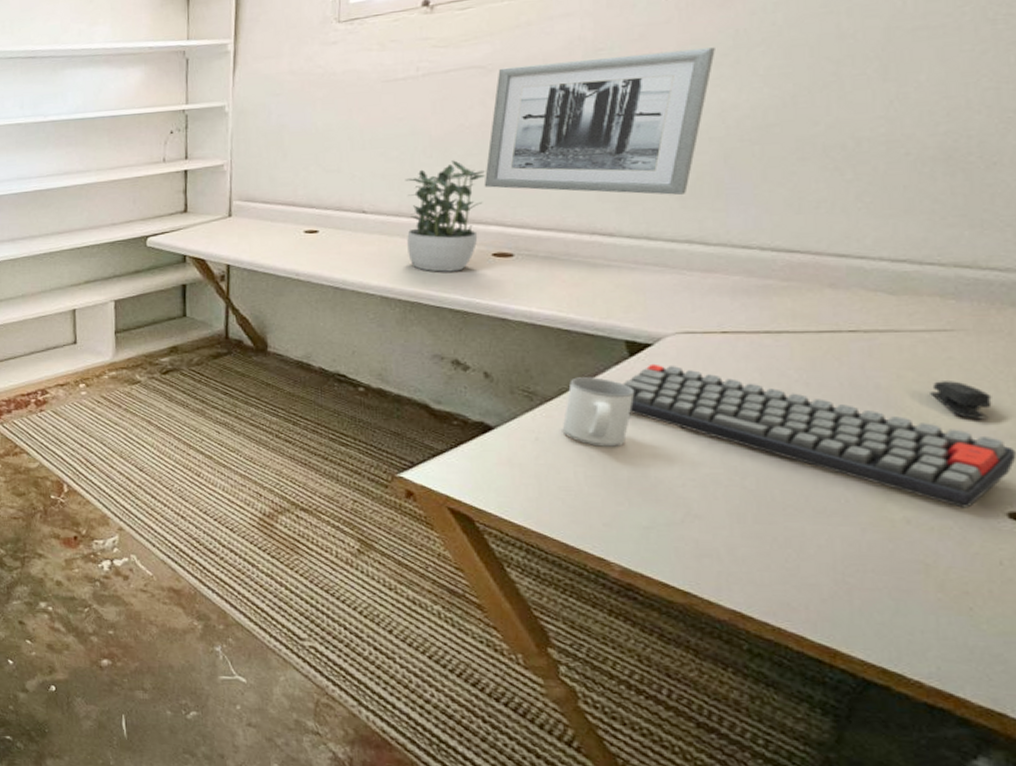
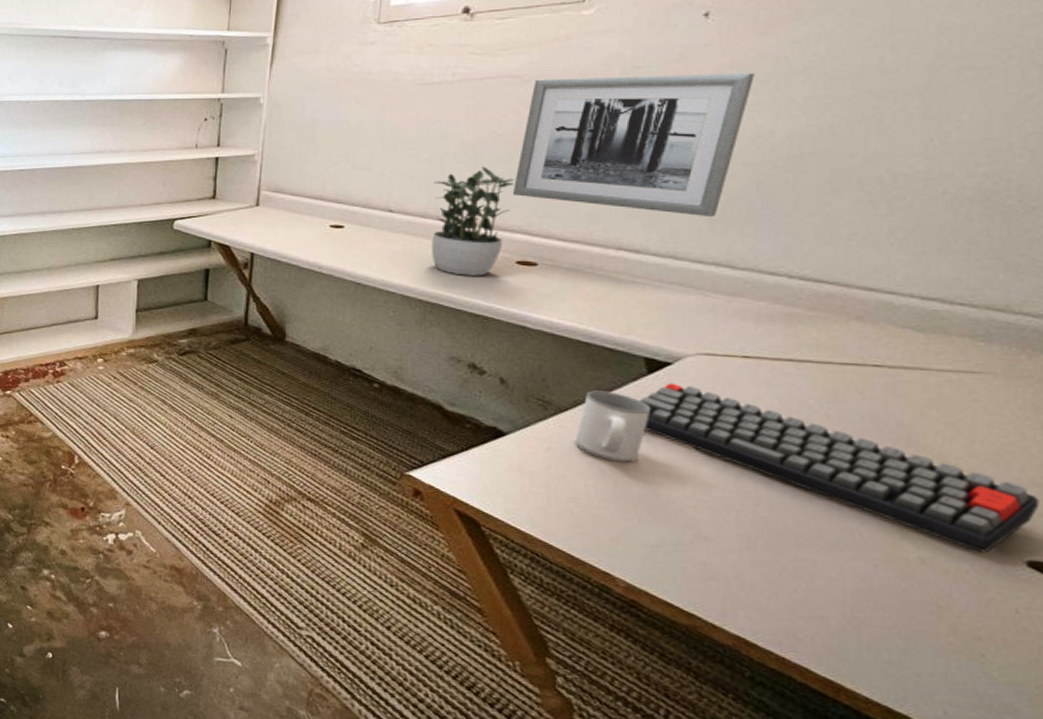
stapler: present [930,381,992,420] -> none [953,422,1017,465]

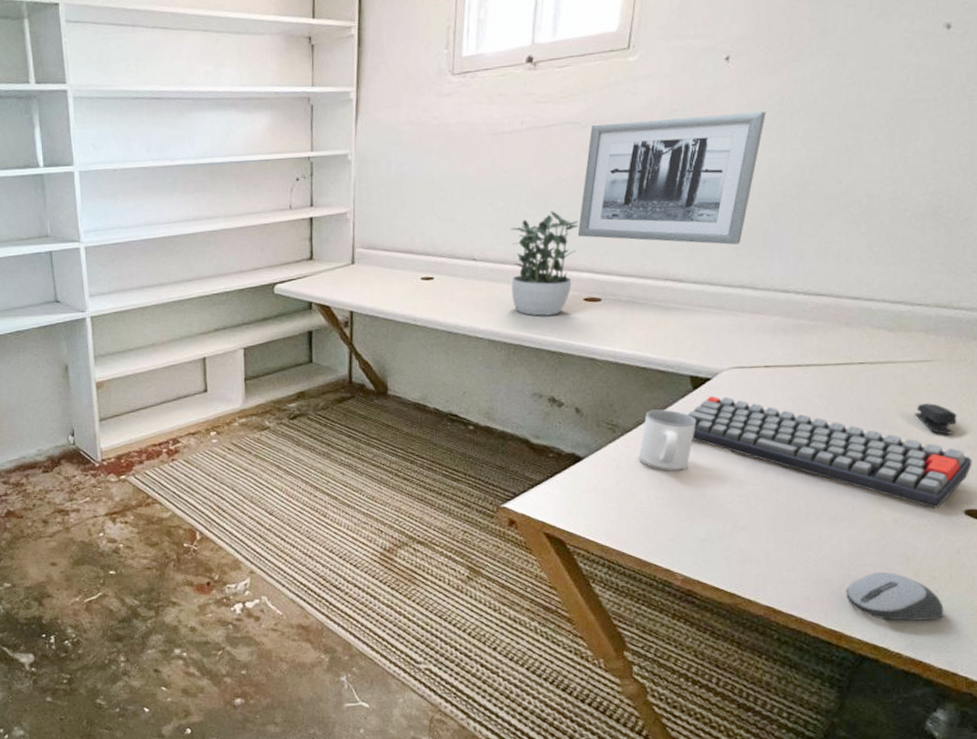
computer mouse: none [848,618,994,692] -> present [846,571,944,621]
stapler: none [953,422,1017,465] -> present [915,403,957,435]

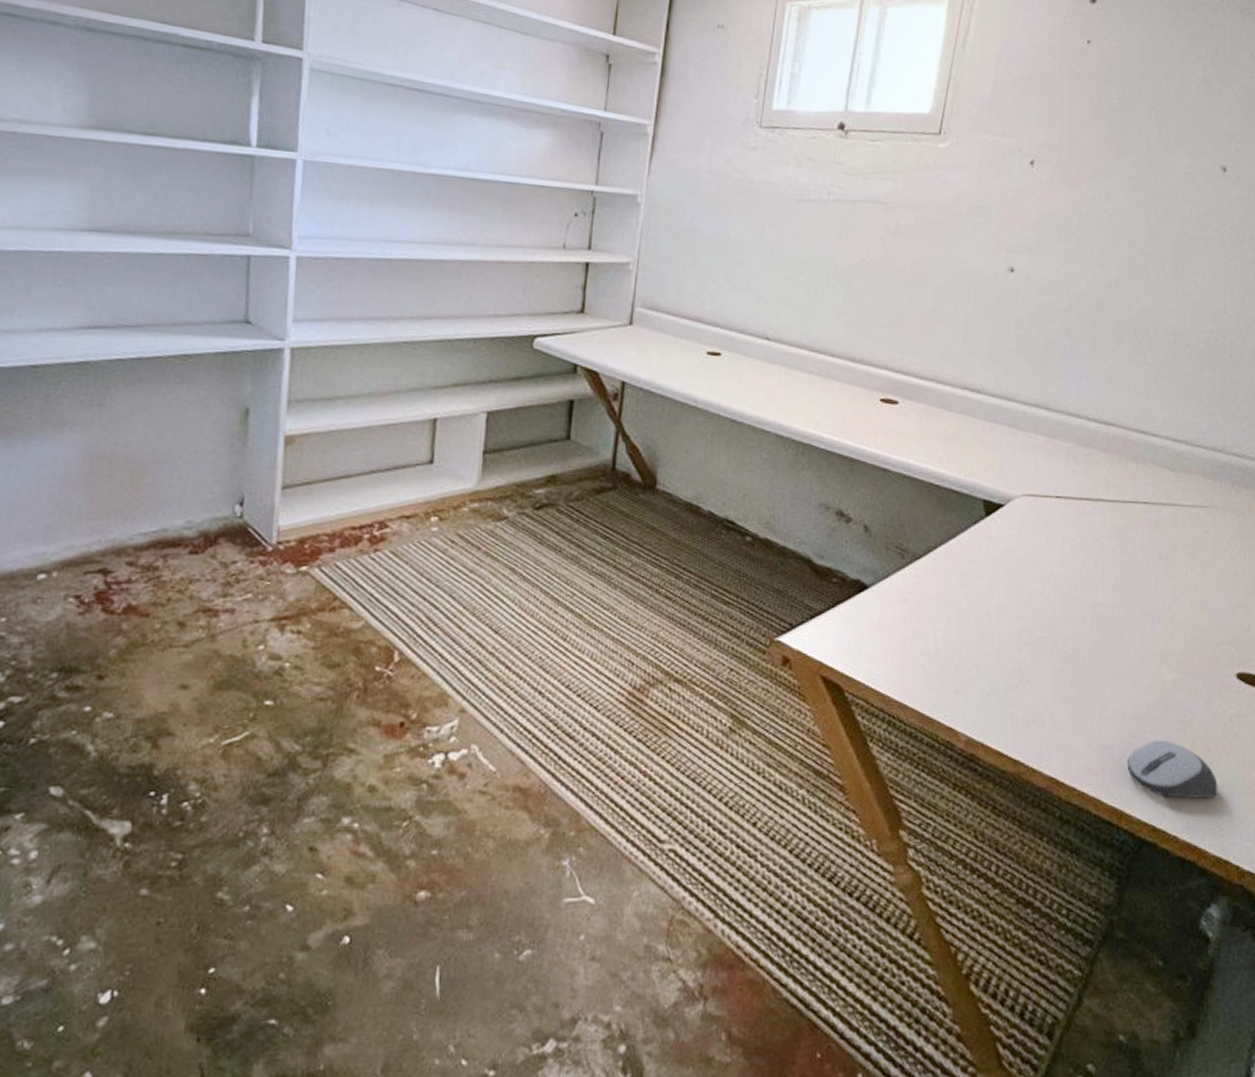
potted plant: present [510,211,578,316] -> none [805,295,880,414]
wall art: present [577,112,766,245] -> none [878,208,1065,359]
mug: present [638,409,697,471] -> none [927,535,988,609]
keyboard: present [687,395,972,508] -> none [979,524,1243,670]
stapler: present [915,403,957,435] -> none [1193,552,1230,589]

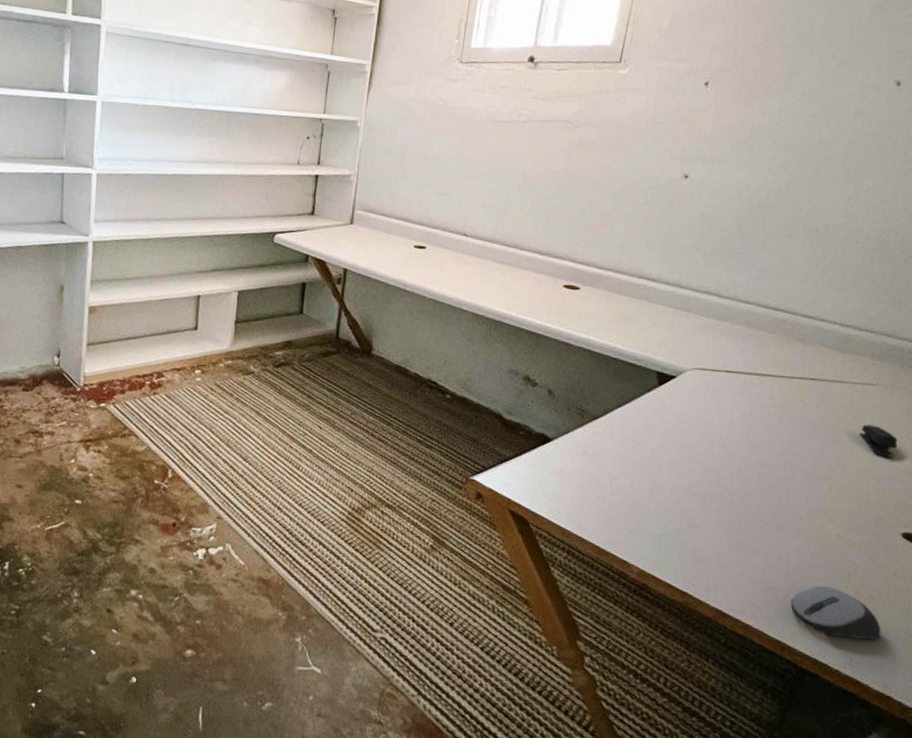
stapler: none [1193,552,1230,589] -> present [860,424,898,458]

